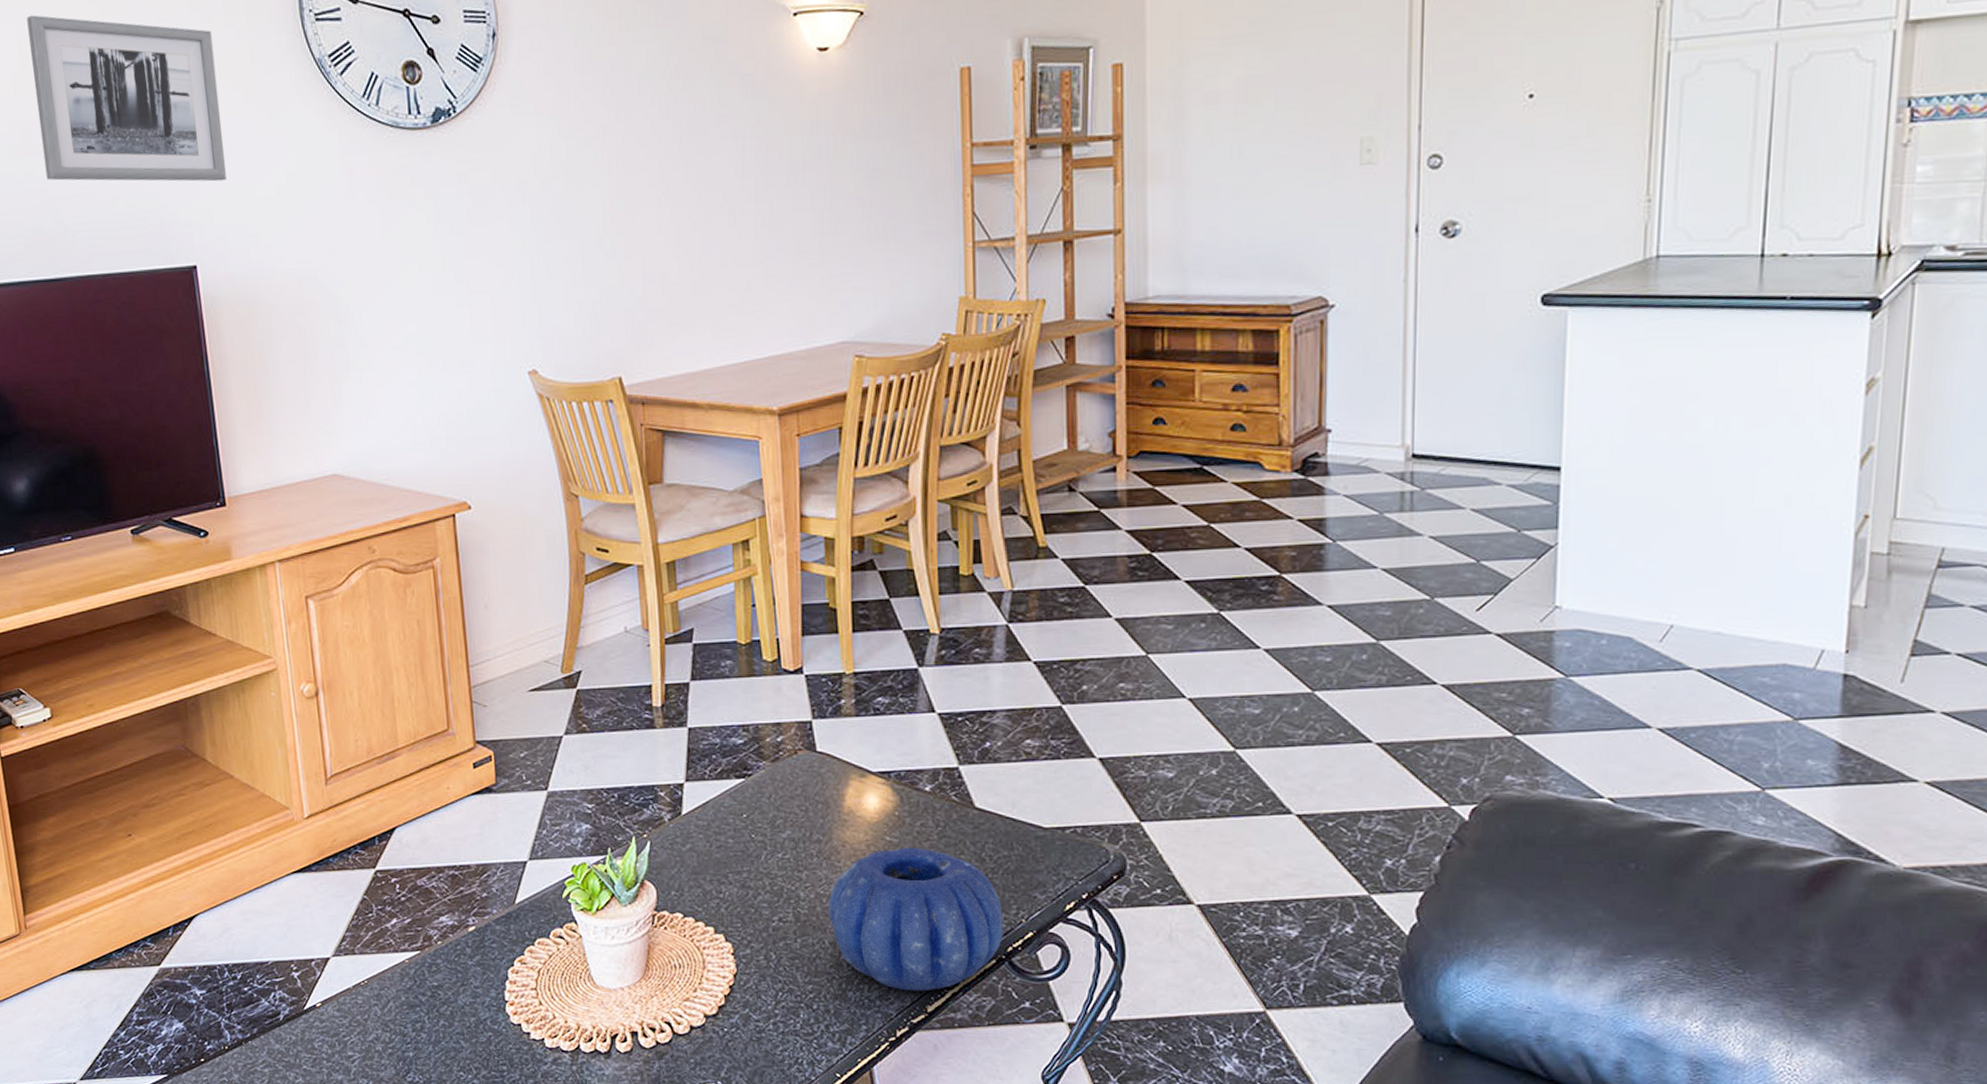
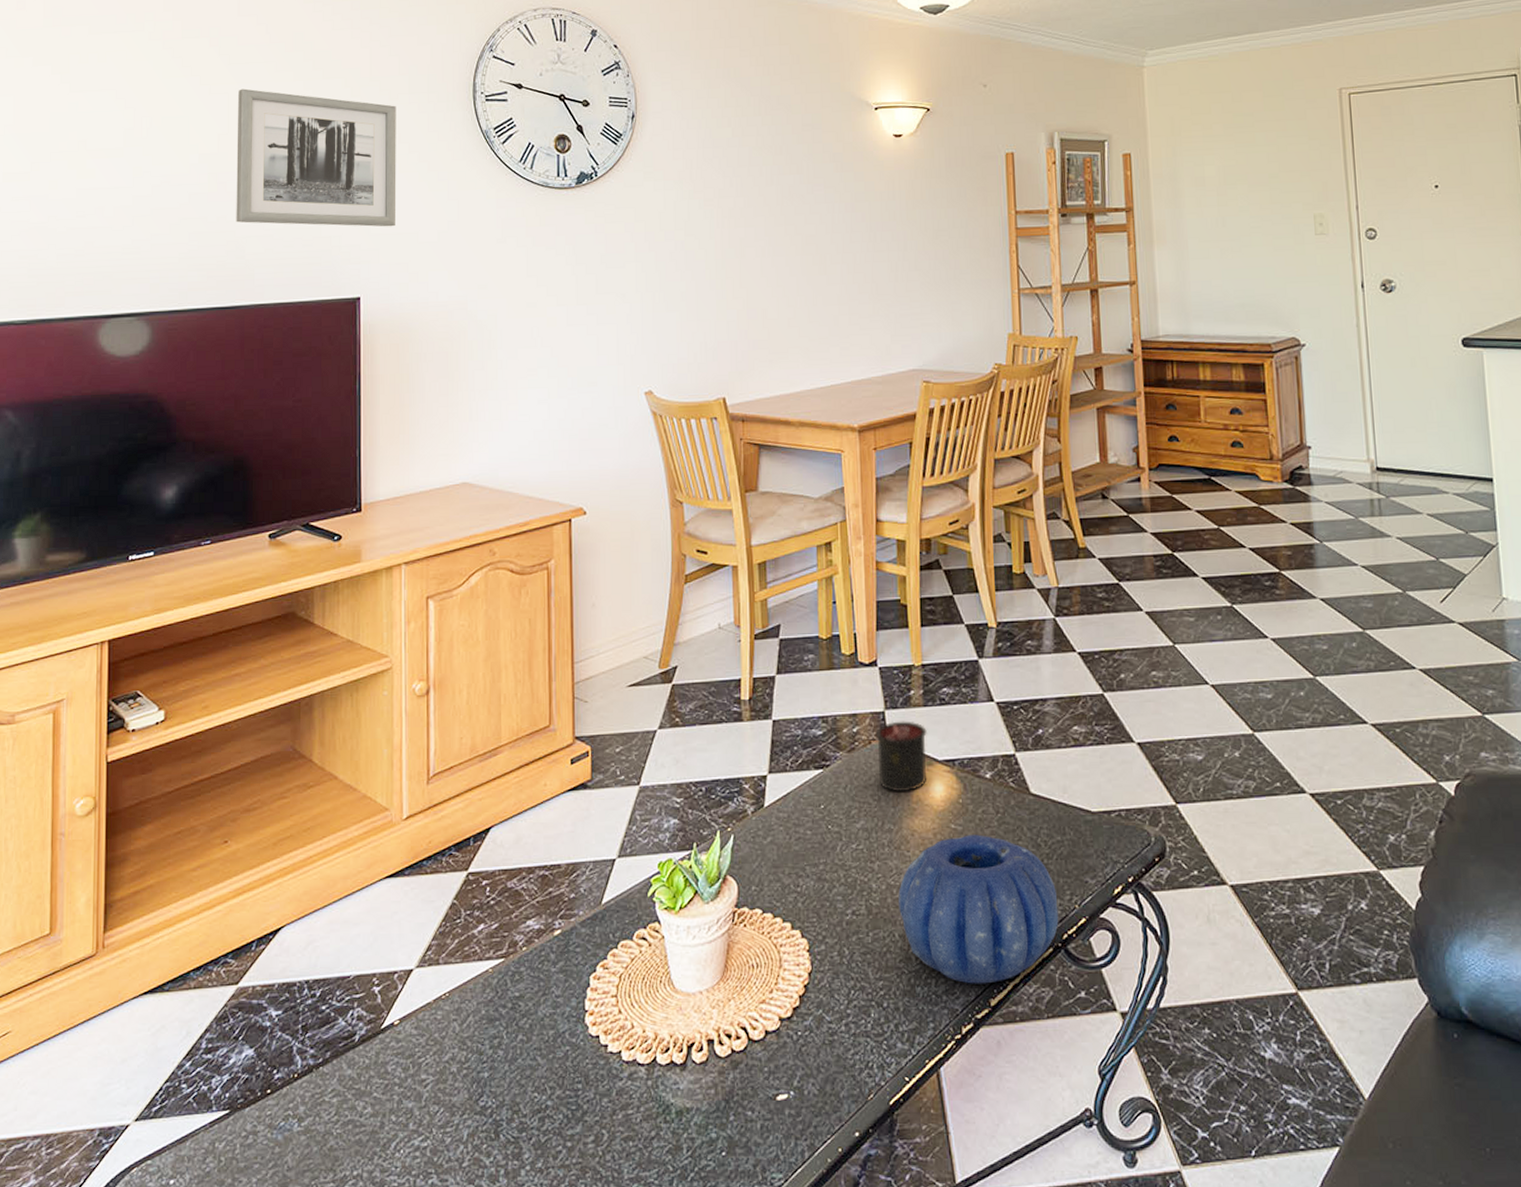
candle: none [802,717,859,804] -> present [875,707,927,792]

